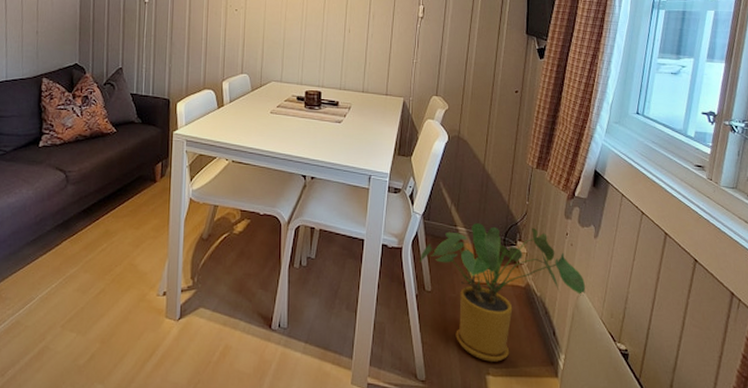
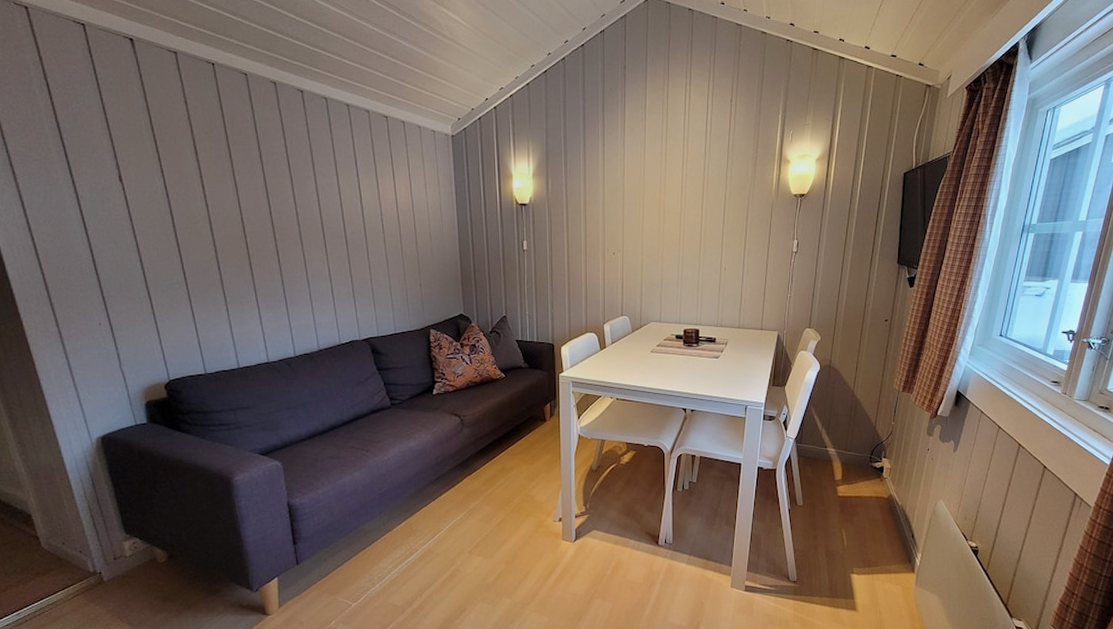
house plant: present [420,223,586,362] -> none [792,444,943,563]

